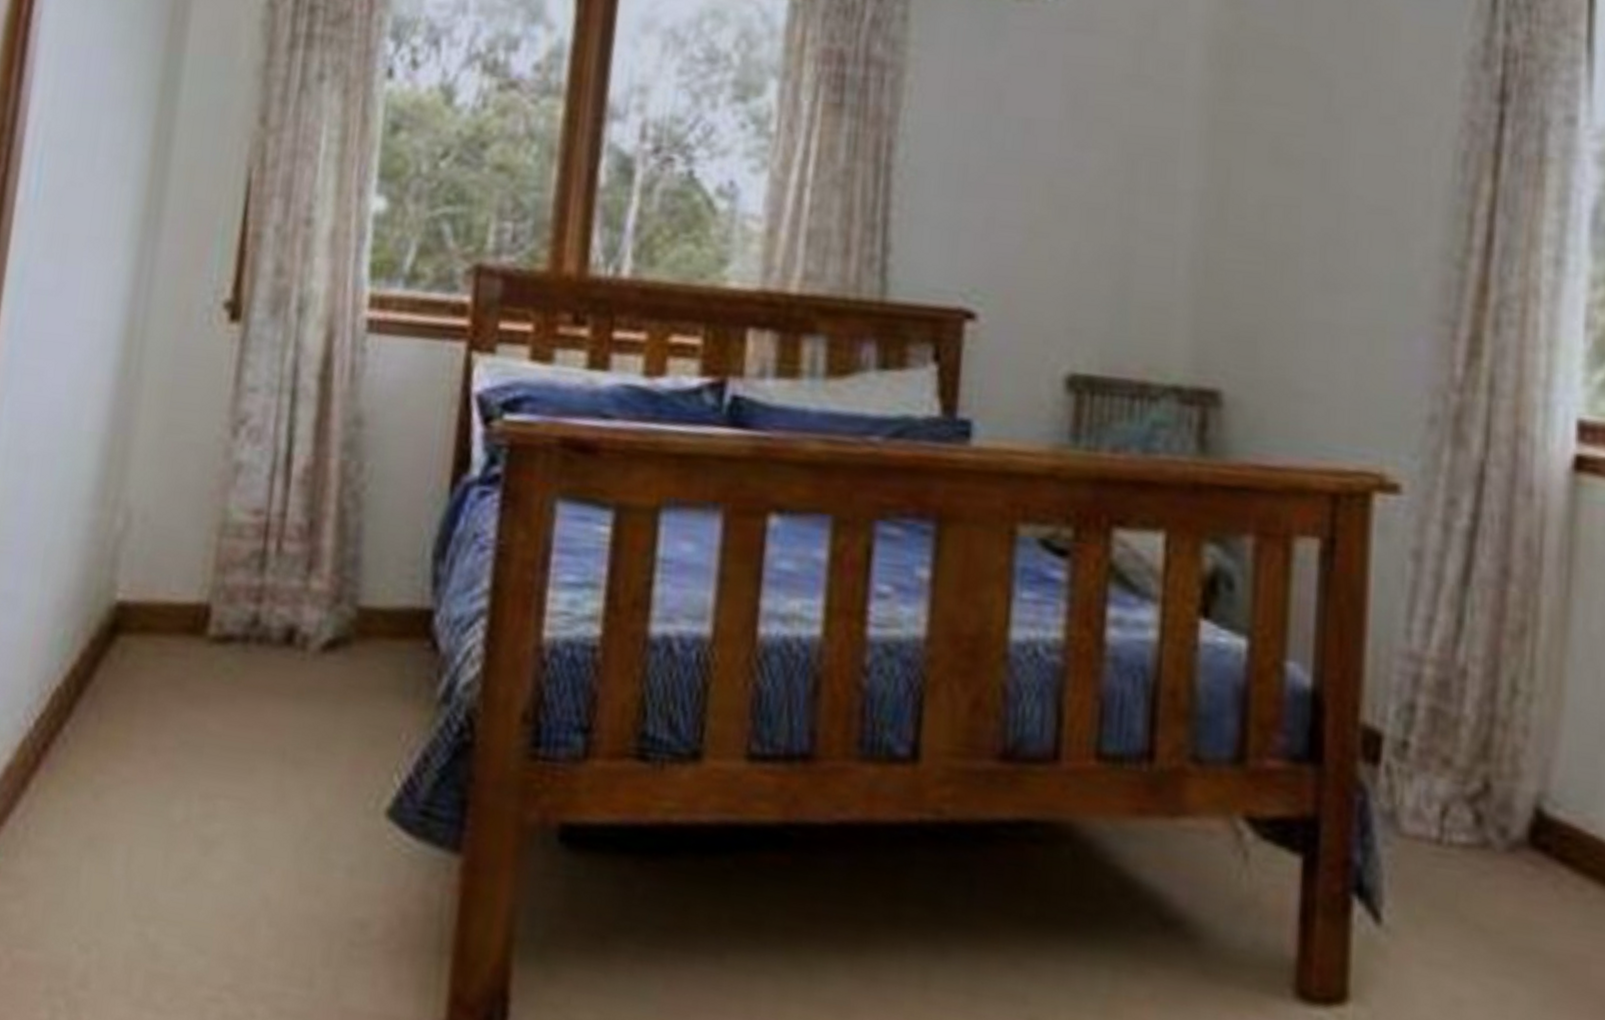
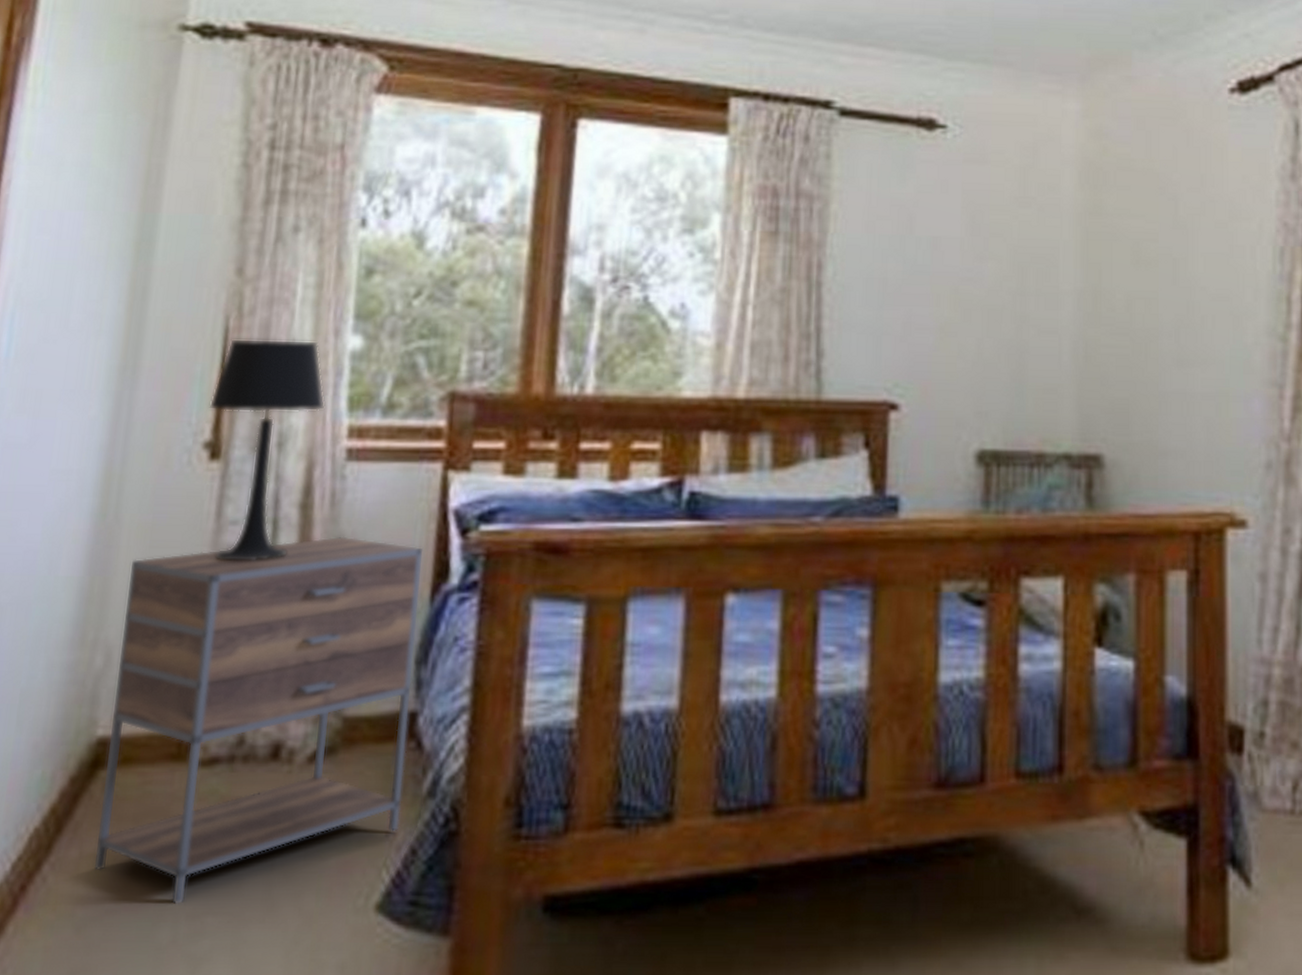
nightstand: none [111,413,444,784] -> present [93,536,423,905]
table lamp: none [230,192,347,433] -> present [209,338,326,561]

